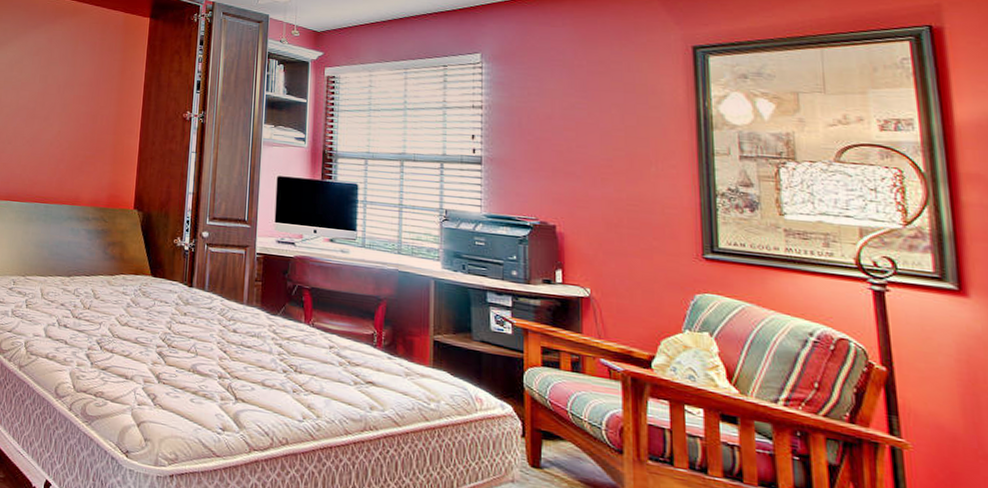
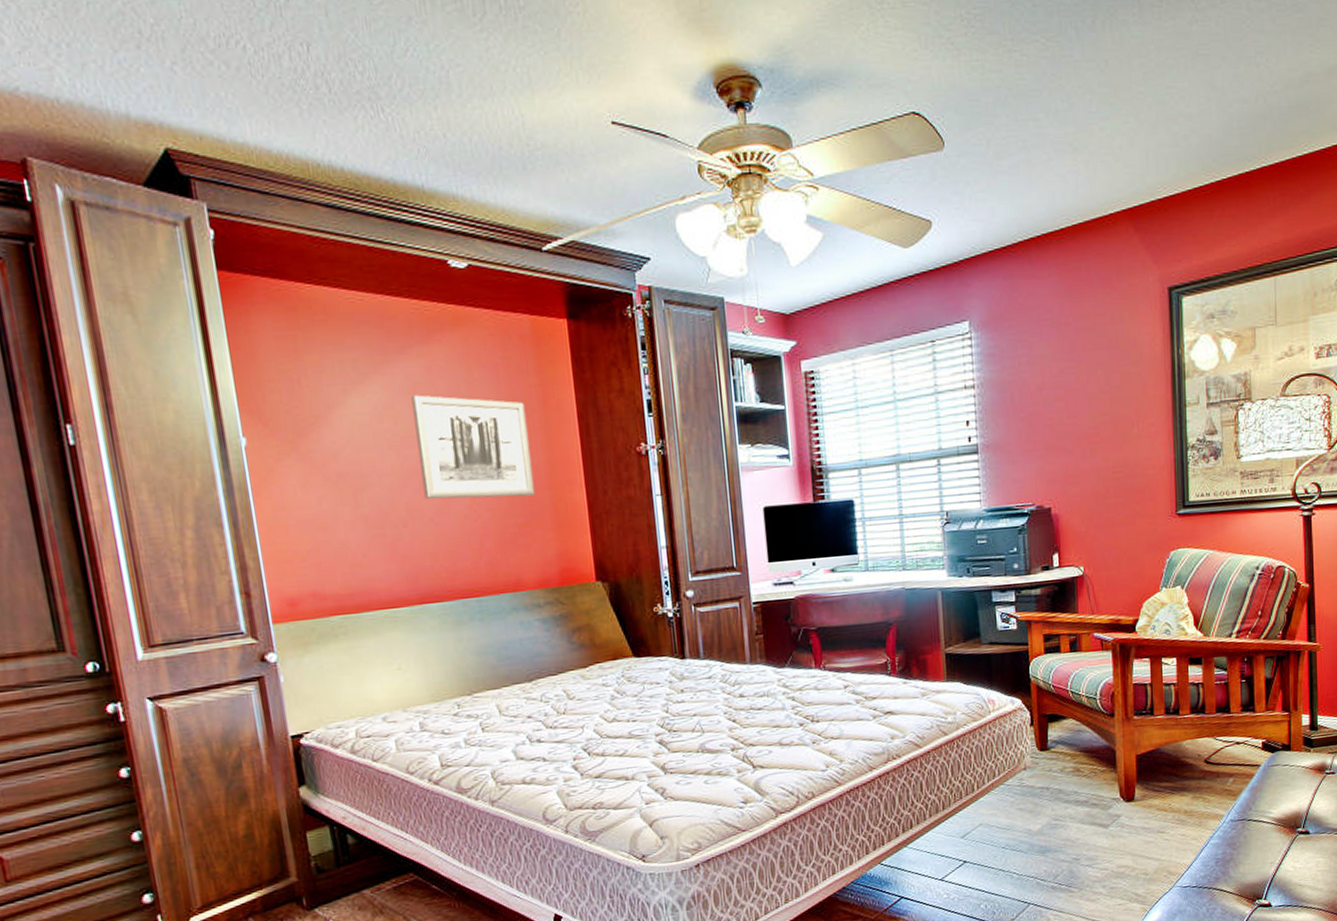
wall art: none [27,56,109,137] -> present [411,395,536,499]

